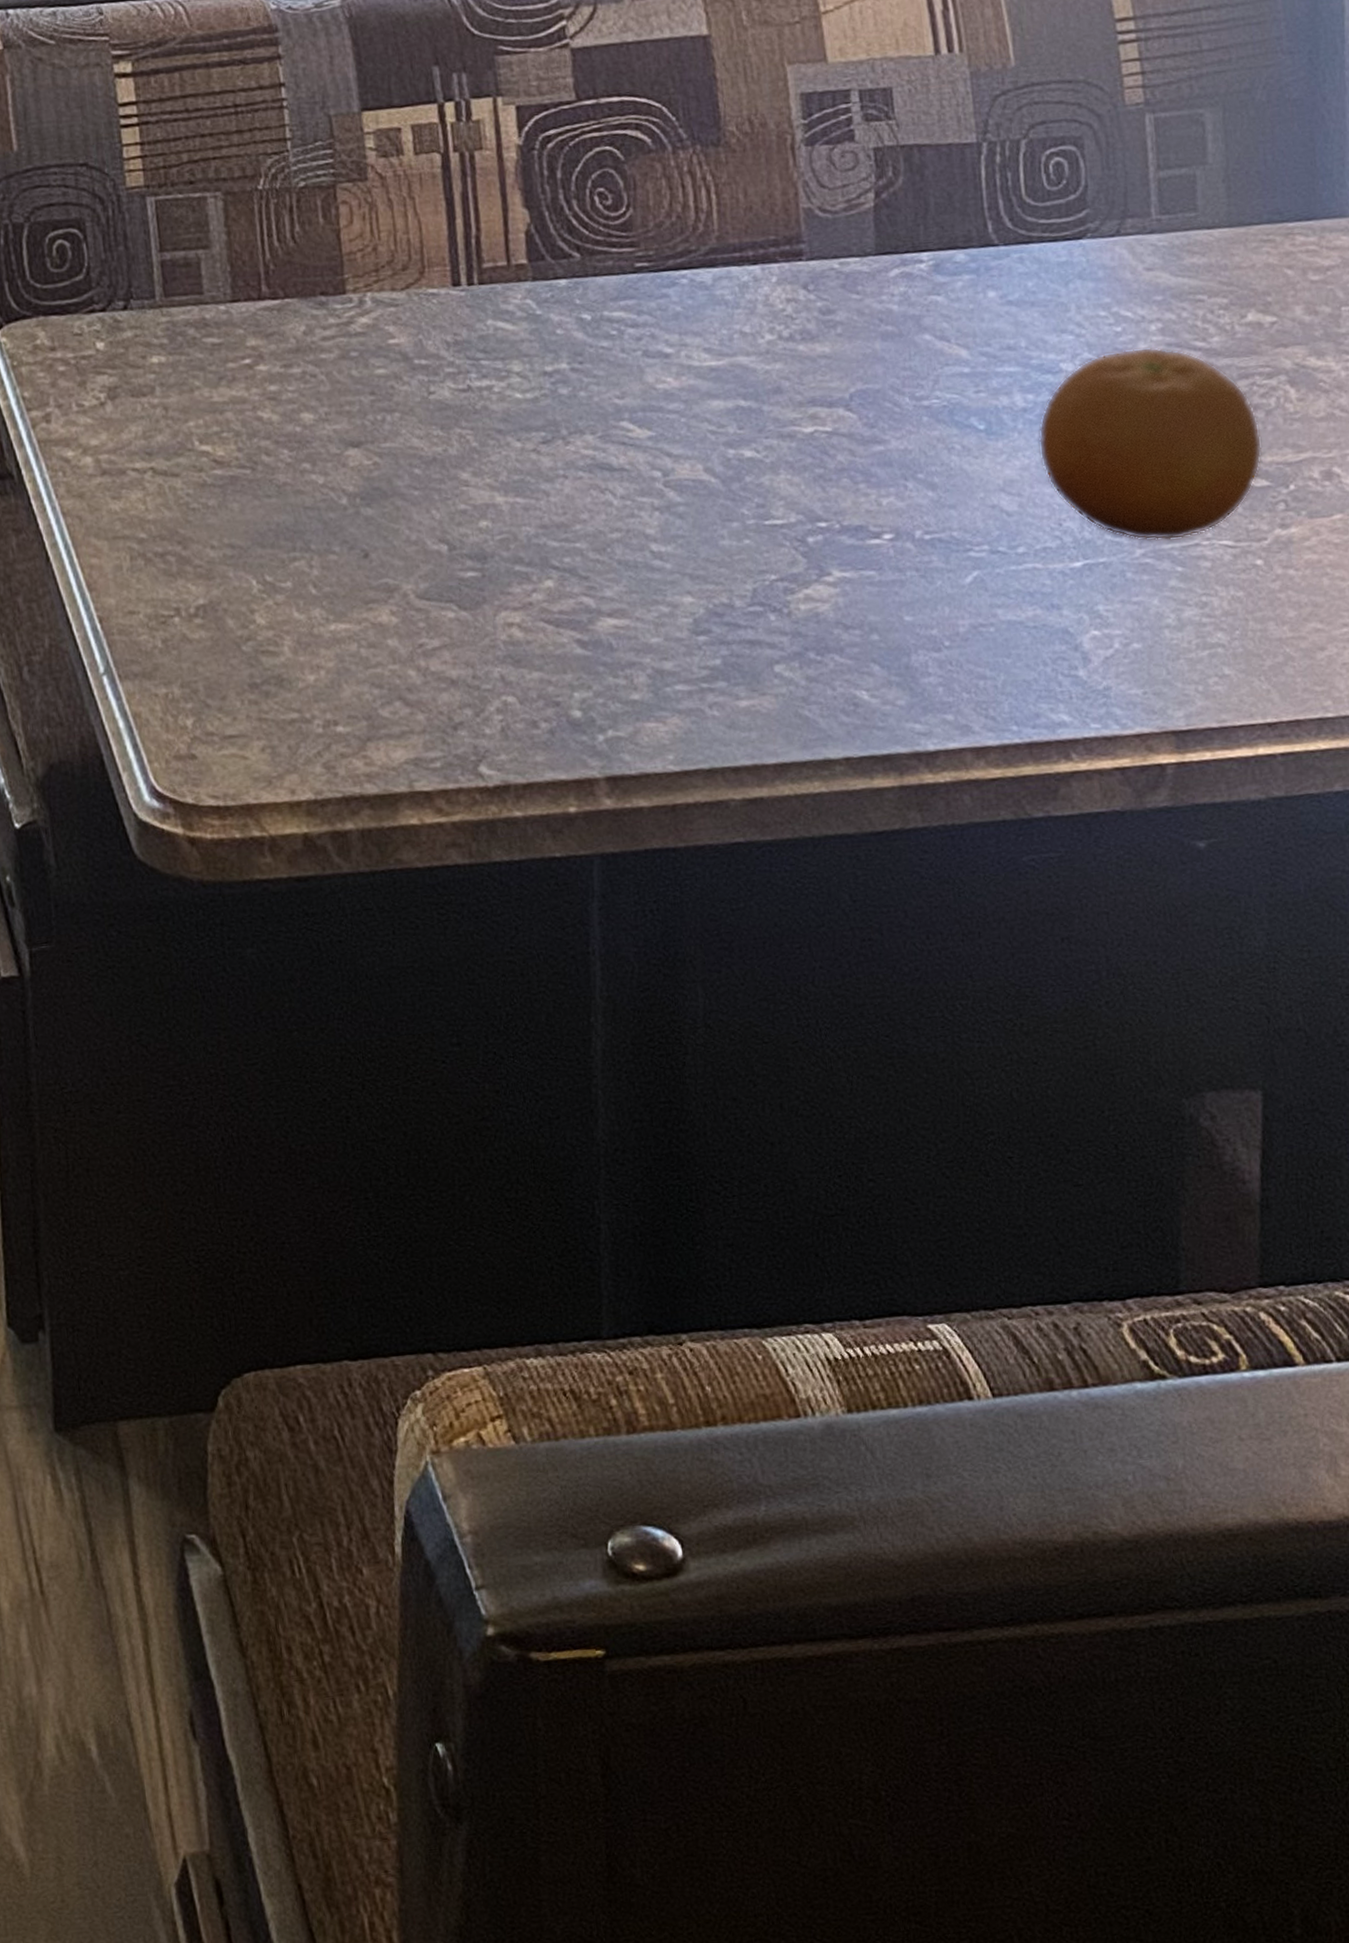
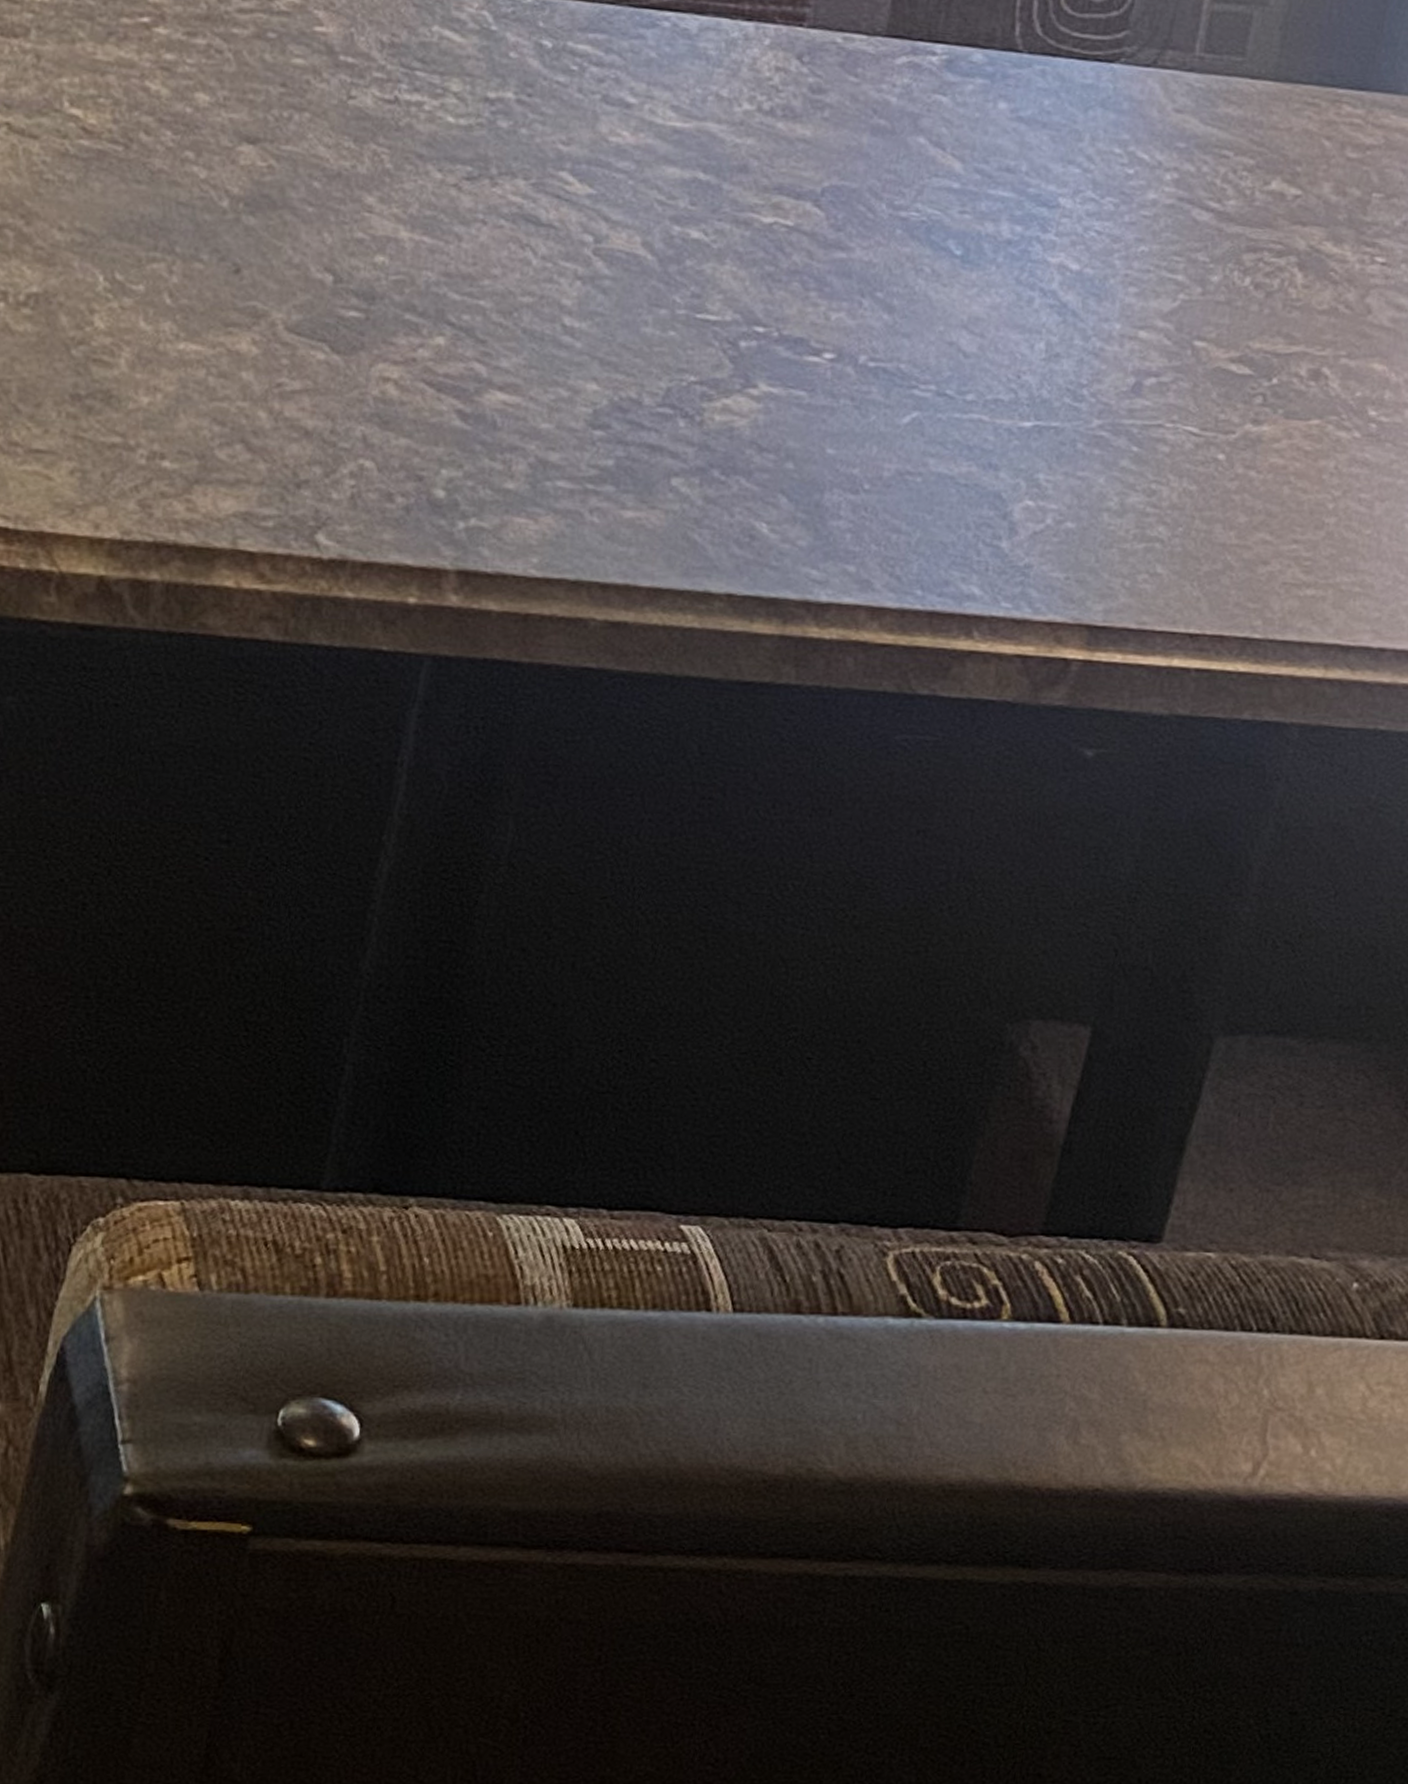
fruit: present [1038,346,1263,541] -> none [1014,195,1256,417]

